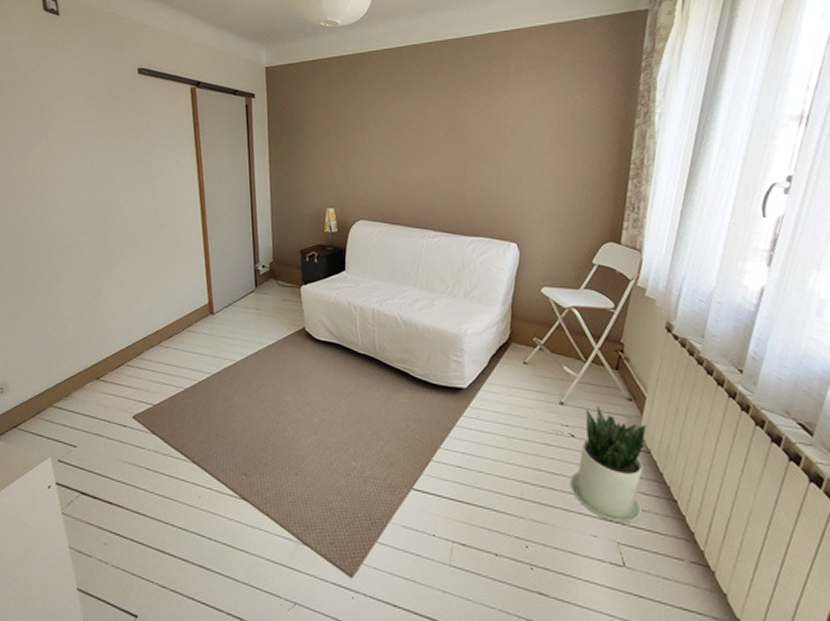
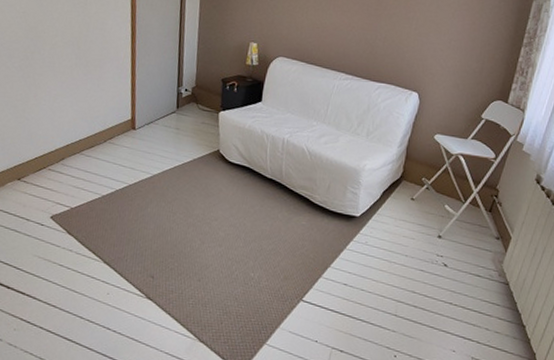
planter: present [569,405,647,523] -> none [437,241,509,342]

